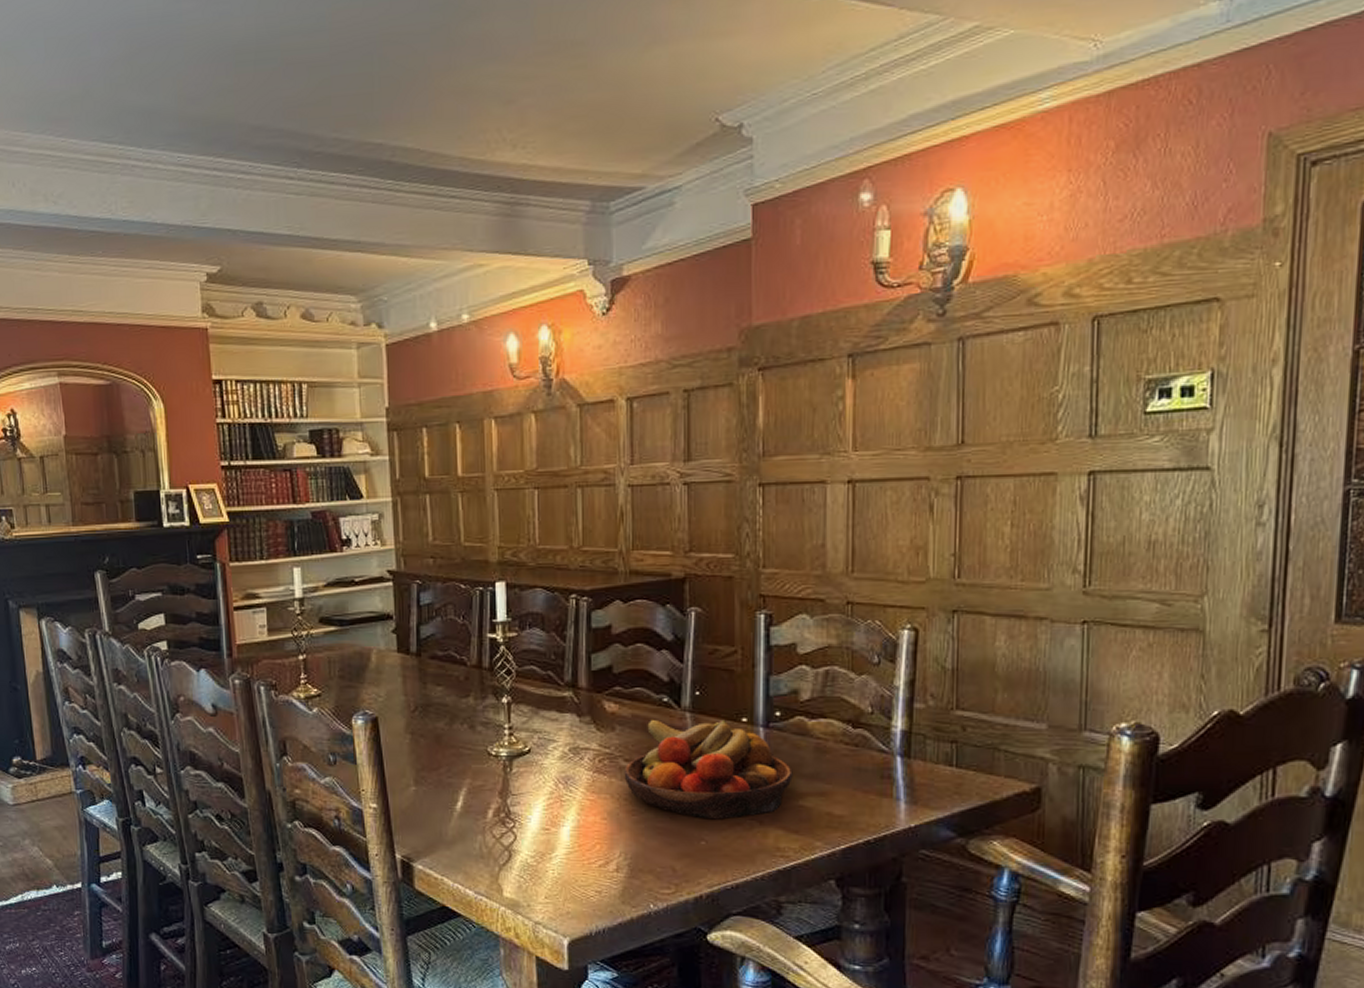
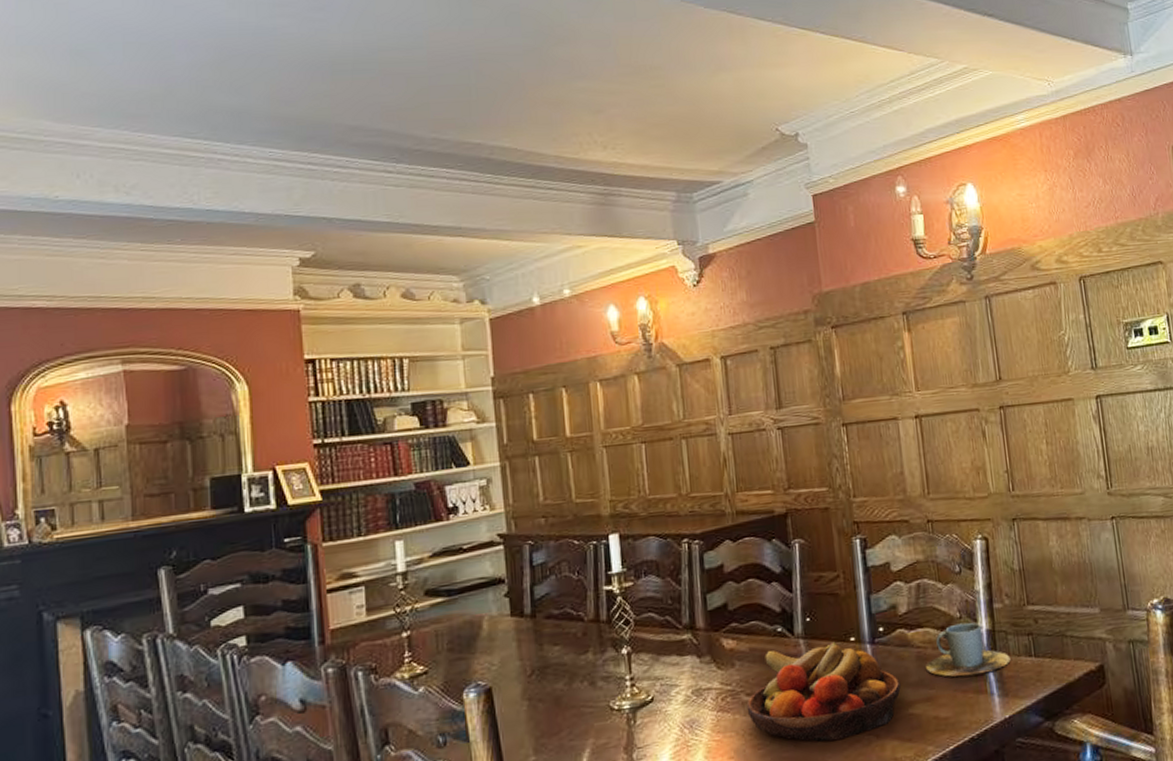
cup: none [824,719,926,777] -> present [926,623,1011,677]

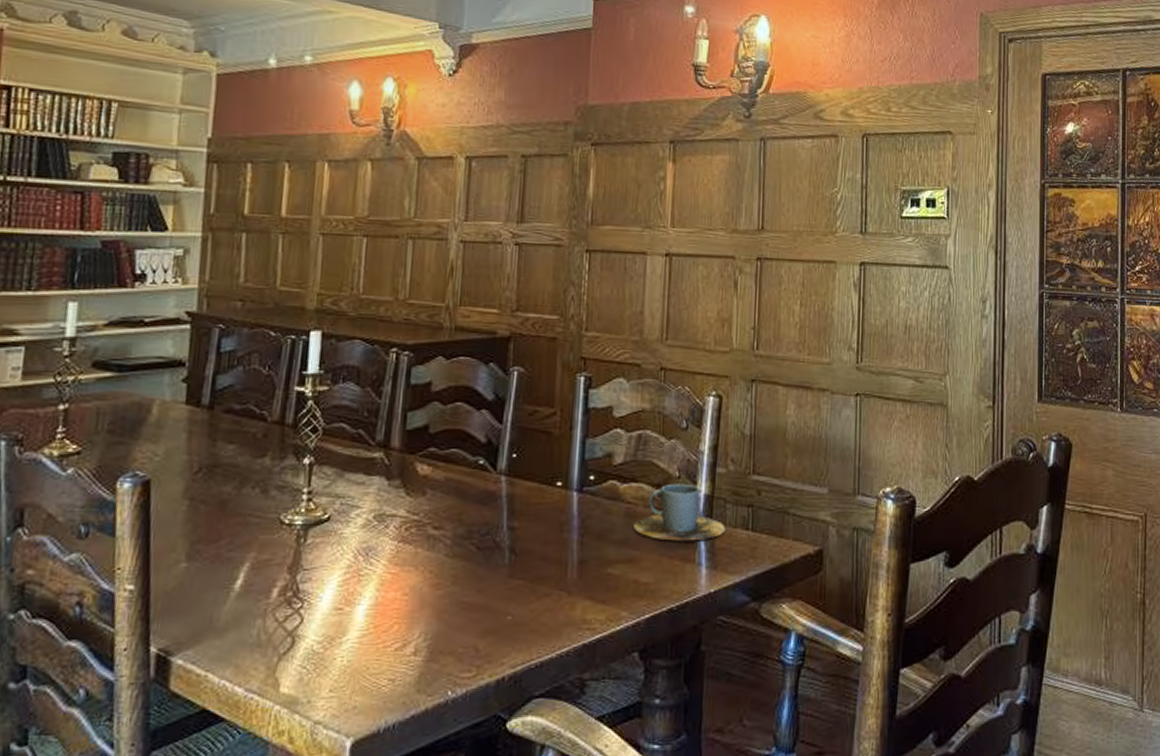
fruit bowl: present [746,641,901,742] -> none [431,482,603,592]

